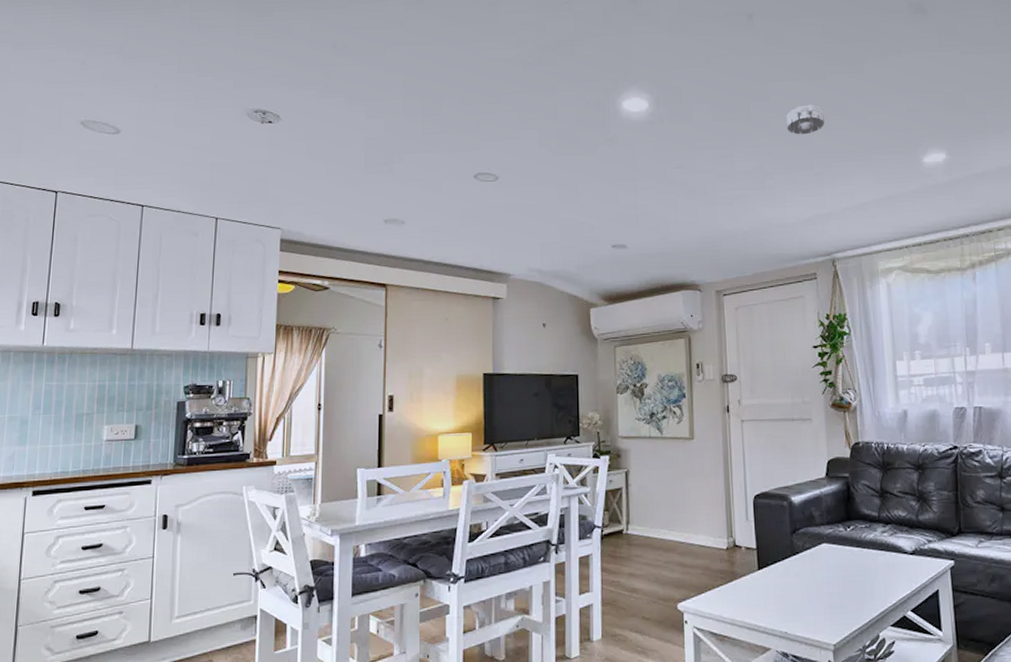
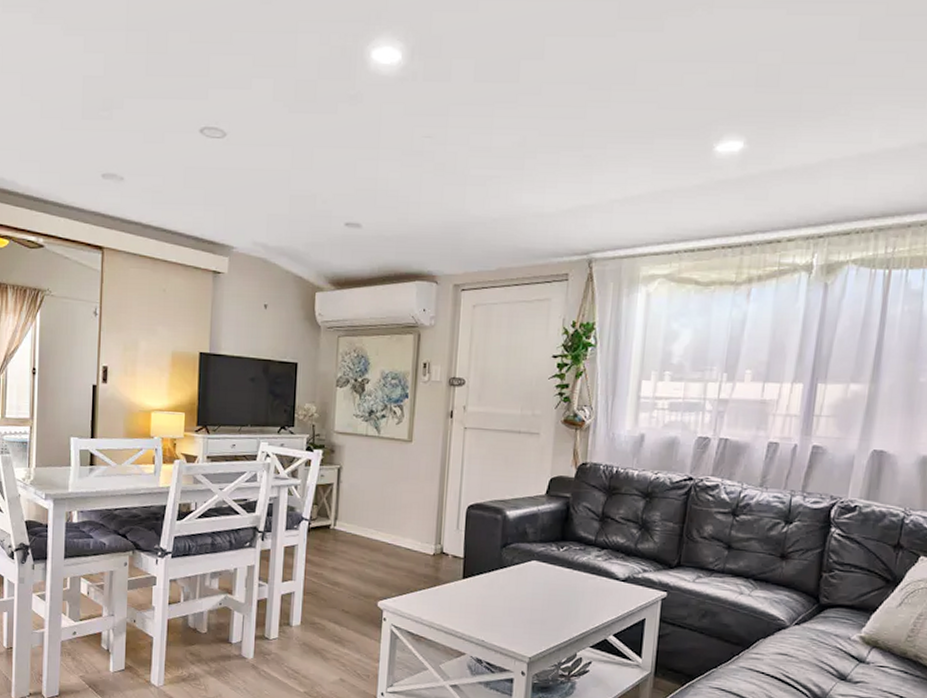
smoke detector: present [786,104,825,135] -> none [560,68,607,107]

